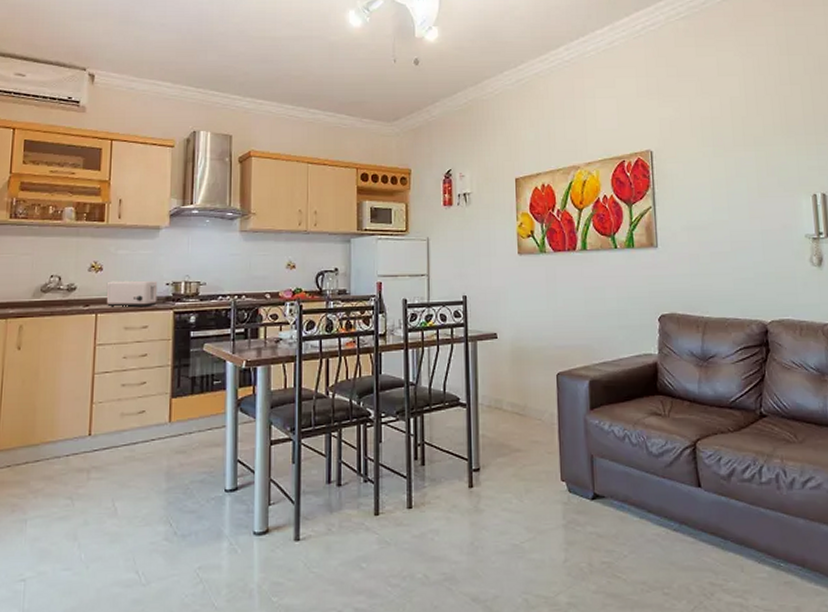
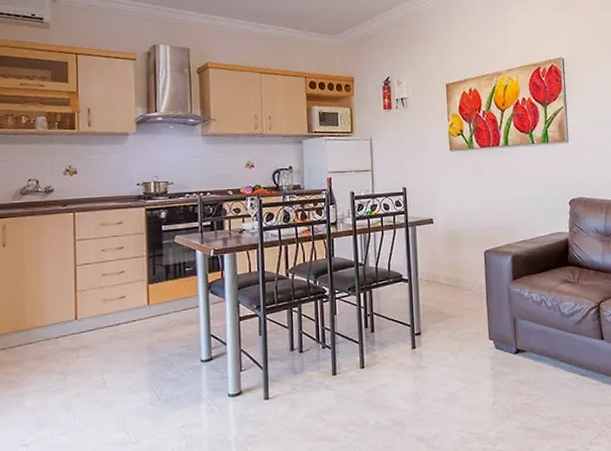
toaster: present [106,280,158,307] -> none [81,181,130,206]

